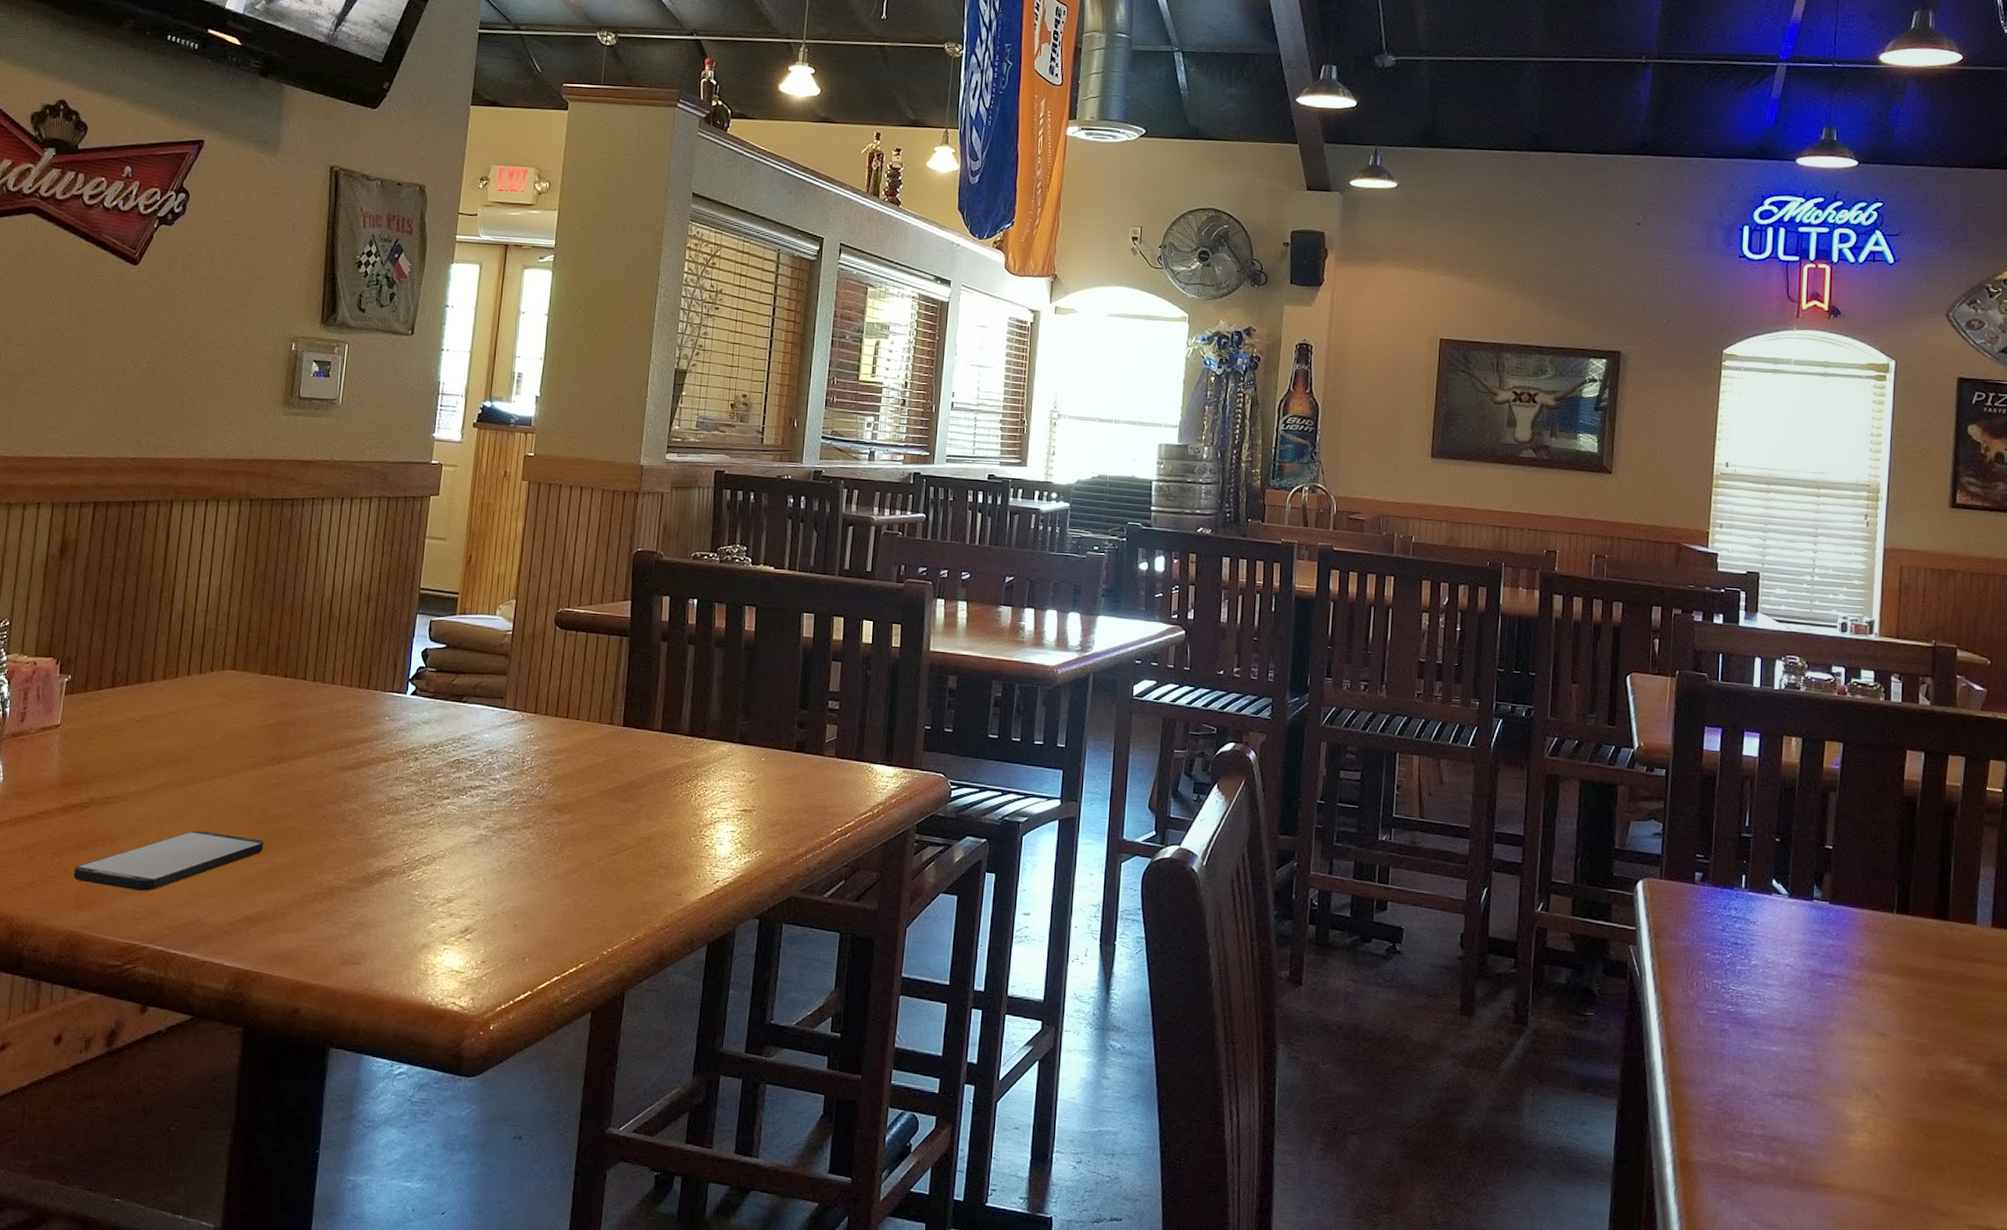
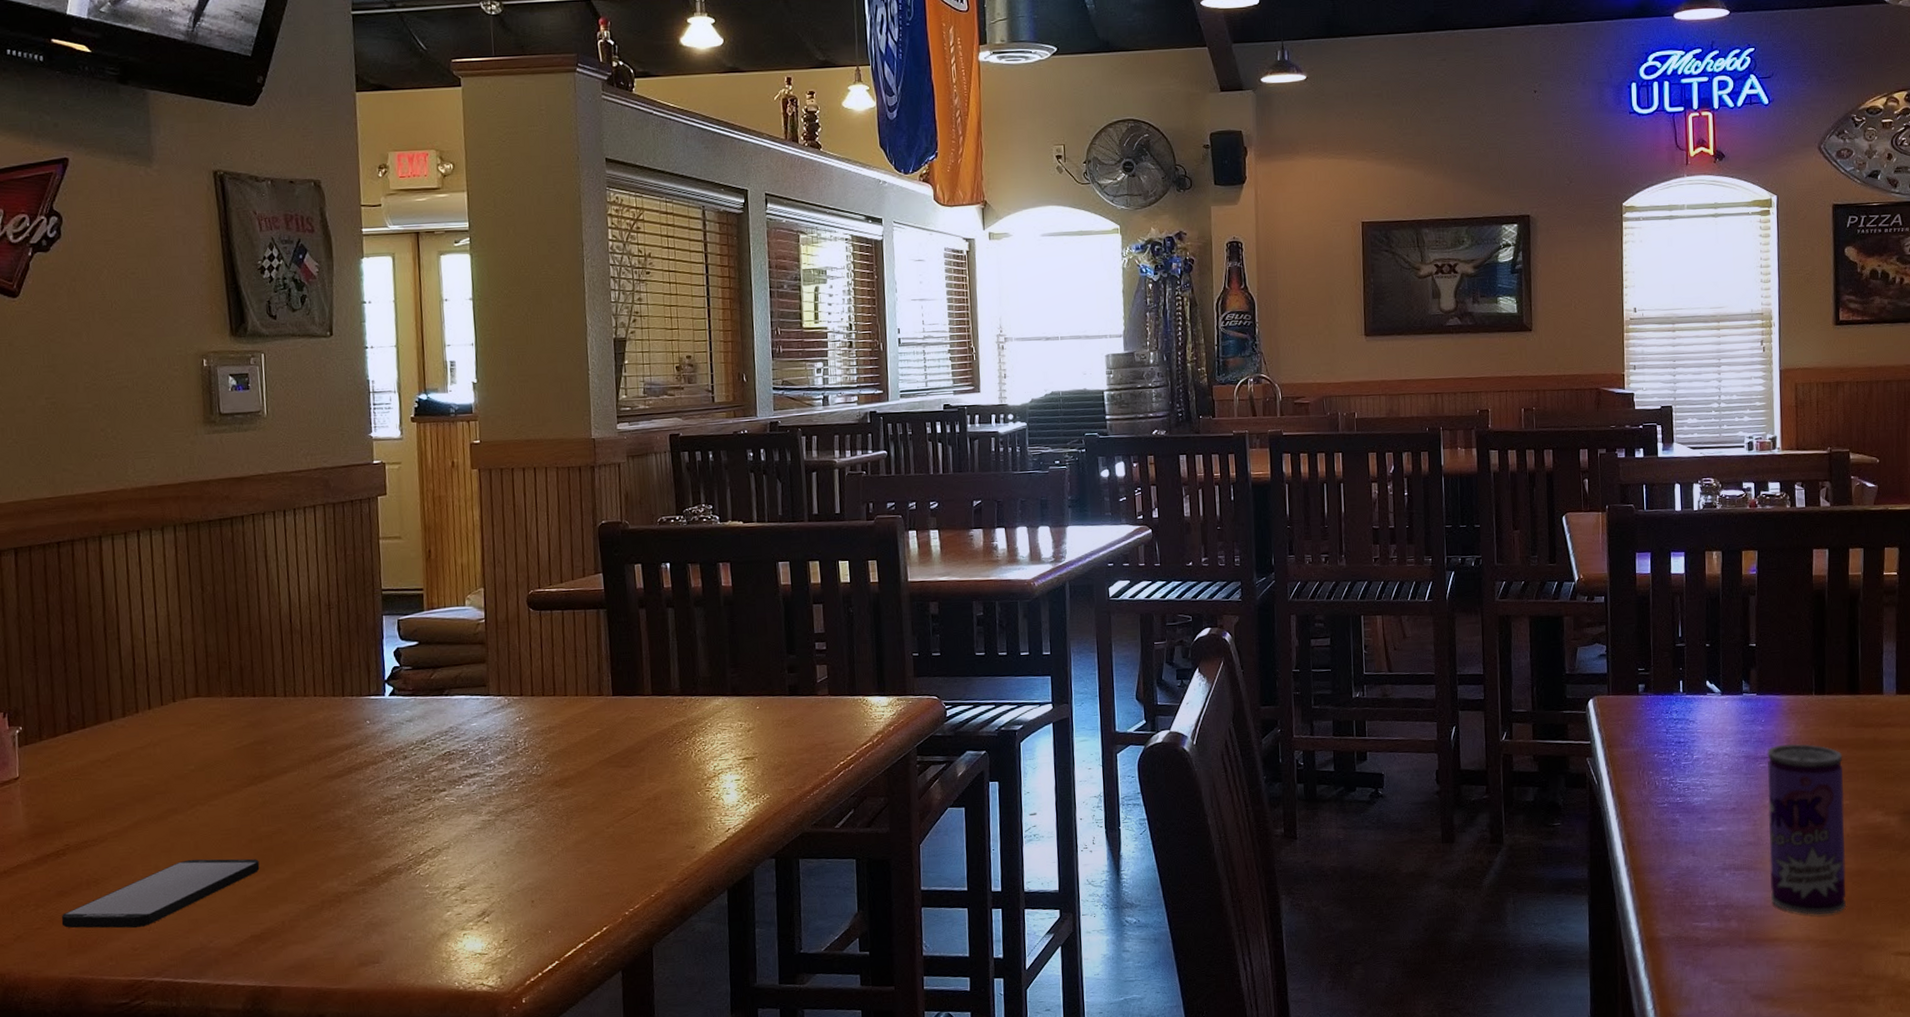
beverage can: none [1827,964,1924,1168] -> present [1767,743,1846,915]

